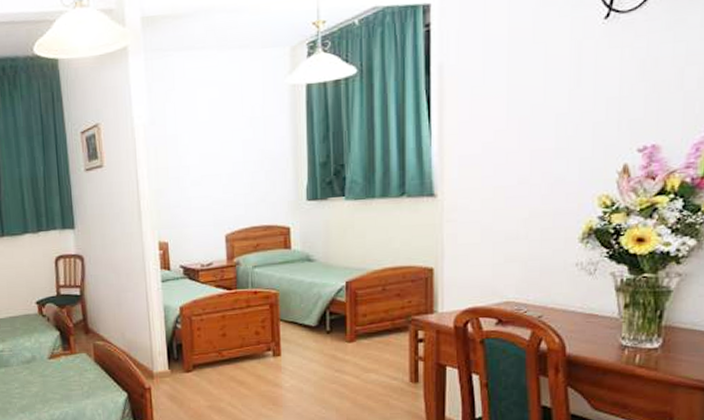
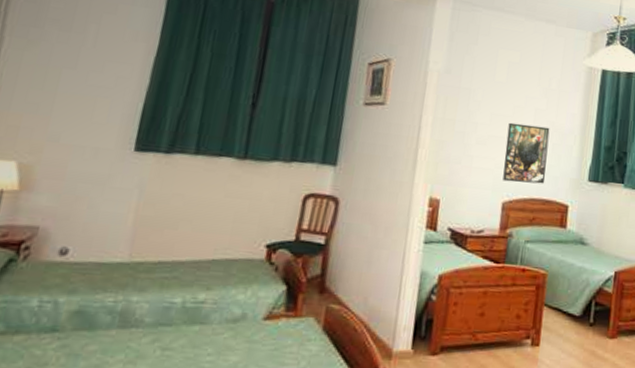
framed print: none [219,156,263,216] -> present [503,122,550,184]

